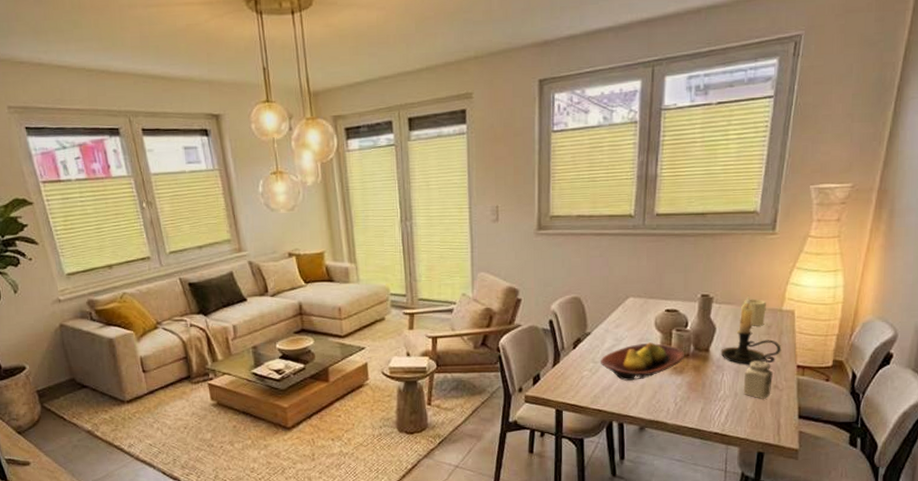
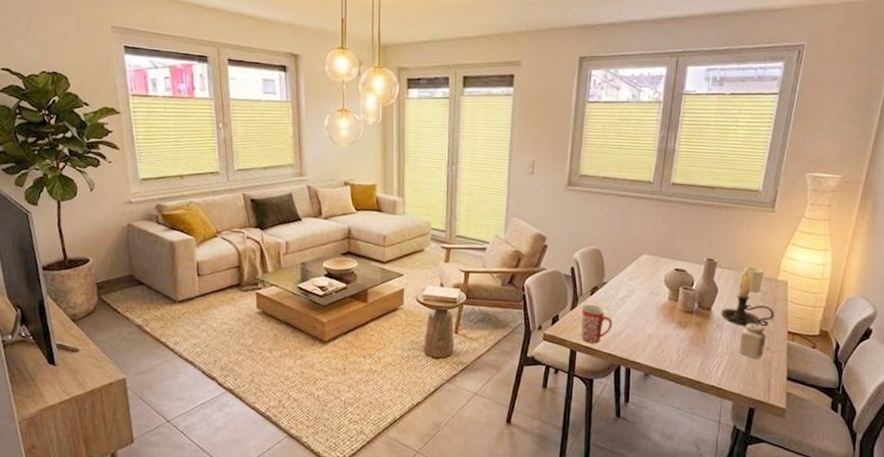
mug: none [565,358,601,400] -> present [581,304,613,343]
fruit bowl: present [601,342,685,381] -> none [614,296,690,330]

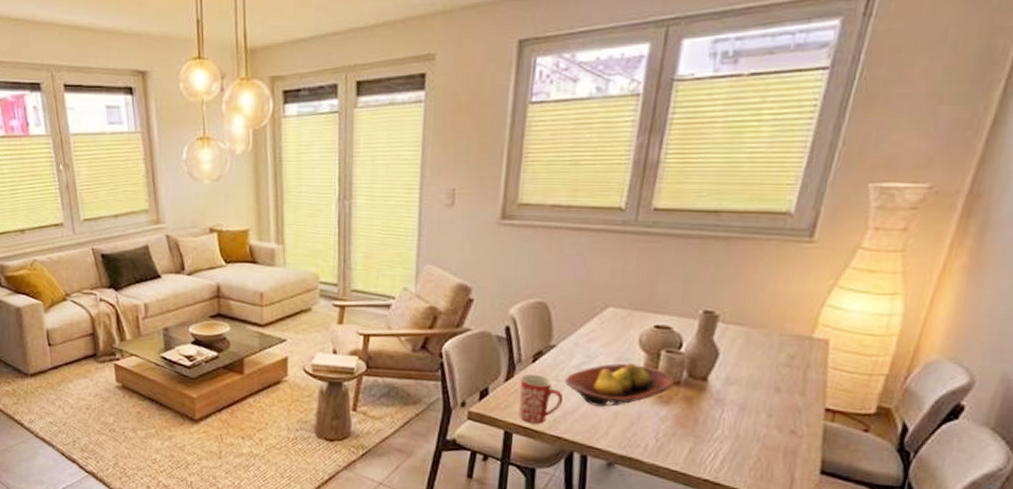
fruit bowl: none [614,296,690,330] -> present [565,363,676,407]
candle holder: present [721,264,775,326] -> none [722,316,806,402]
salt shaker: present [739,323,766,359] -> none [747,397,791,445]
candle: present [743,267,764,292] -> none [758,321,791,356]

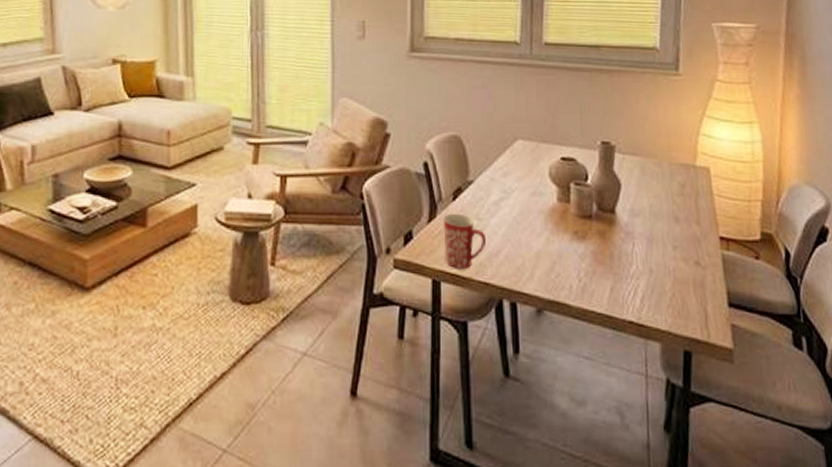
fruit bowl: present [565,363,676,407] -> none [486,197,588,246]

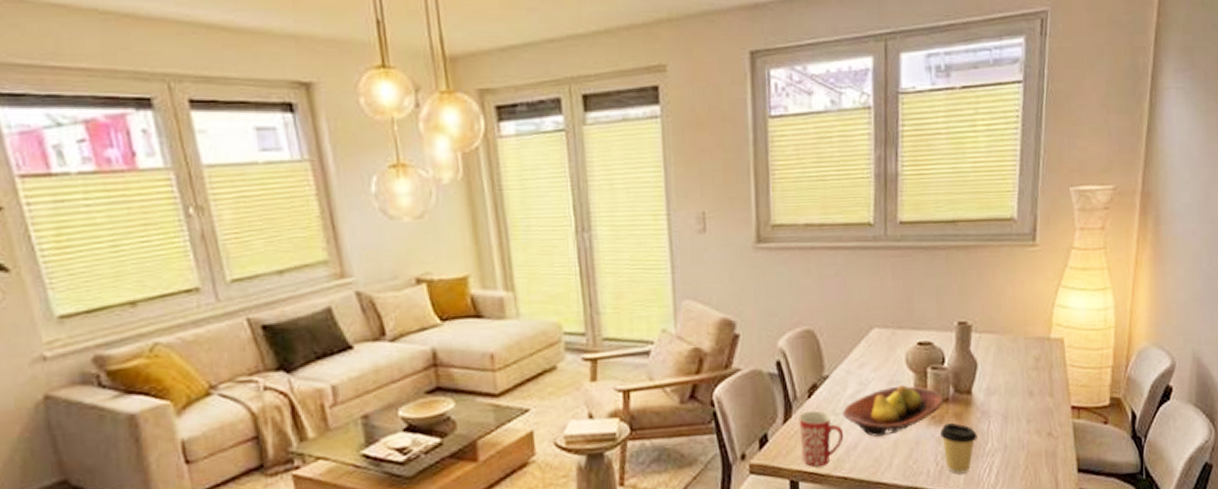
fruit bowl: none [486,197,588,246] -> present [843,385,944,437]
coffee cup: none [583,239,621,294] -> present [940,422,977,474]

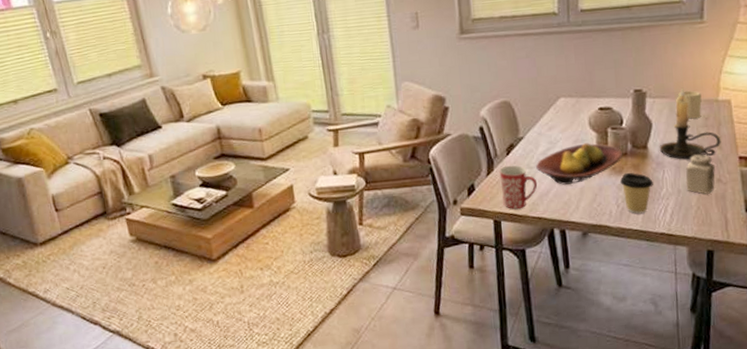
candle holder: none [984,321,1053,408] -> present [659,87,722,160]
candle: none [1006,325,1033,360] -> present [677,90,702,119]
salt shaker: none [1013,402,1046,451] -> present [685,154,715,194]

